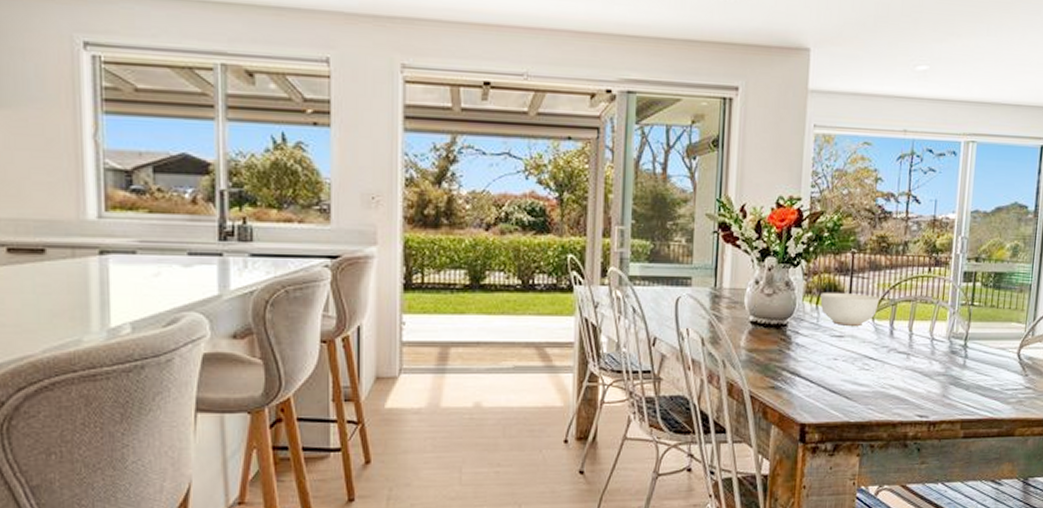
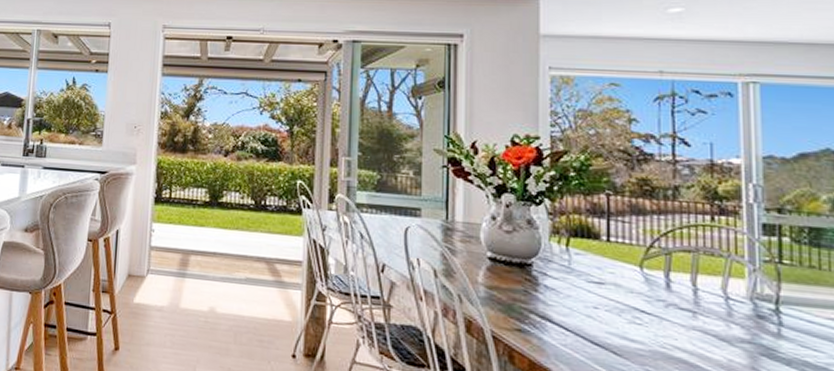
bowl: present [820,291,879,326] -> none [571,233,647,274]

